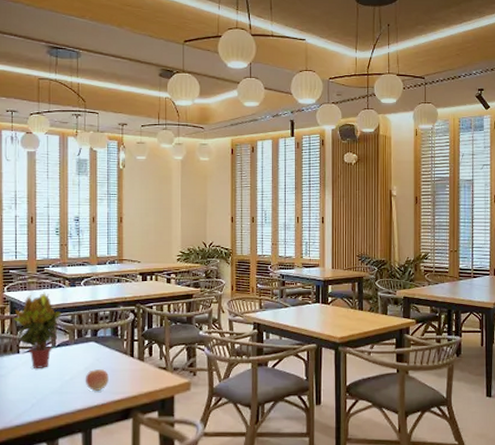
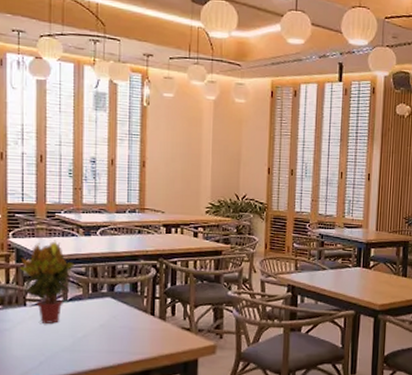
apple: present [85,369,109,391] -> none [99,327,126,350]

